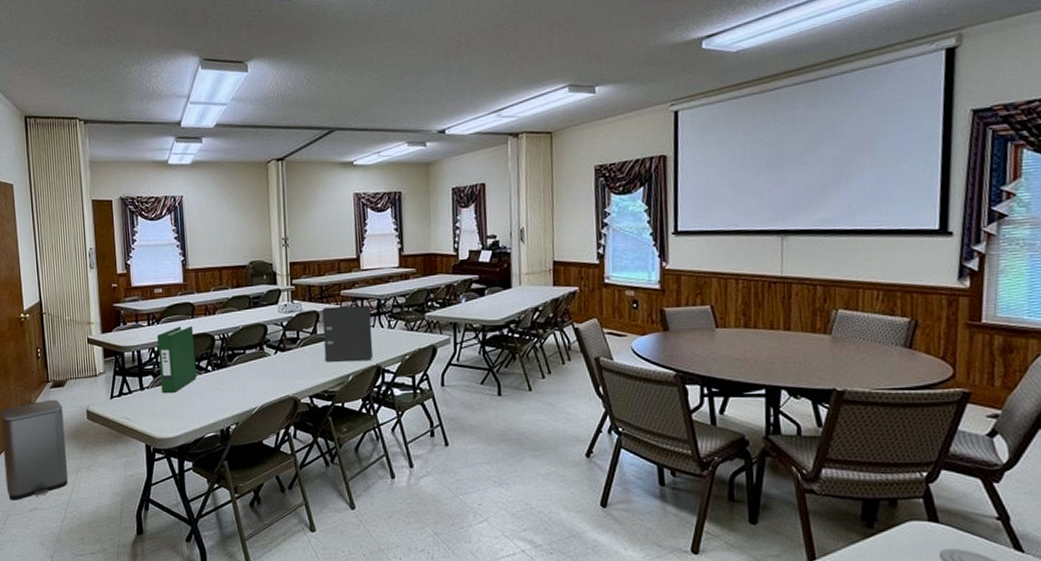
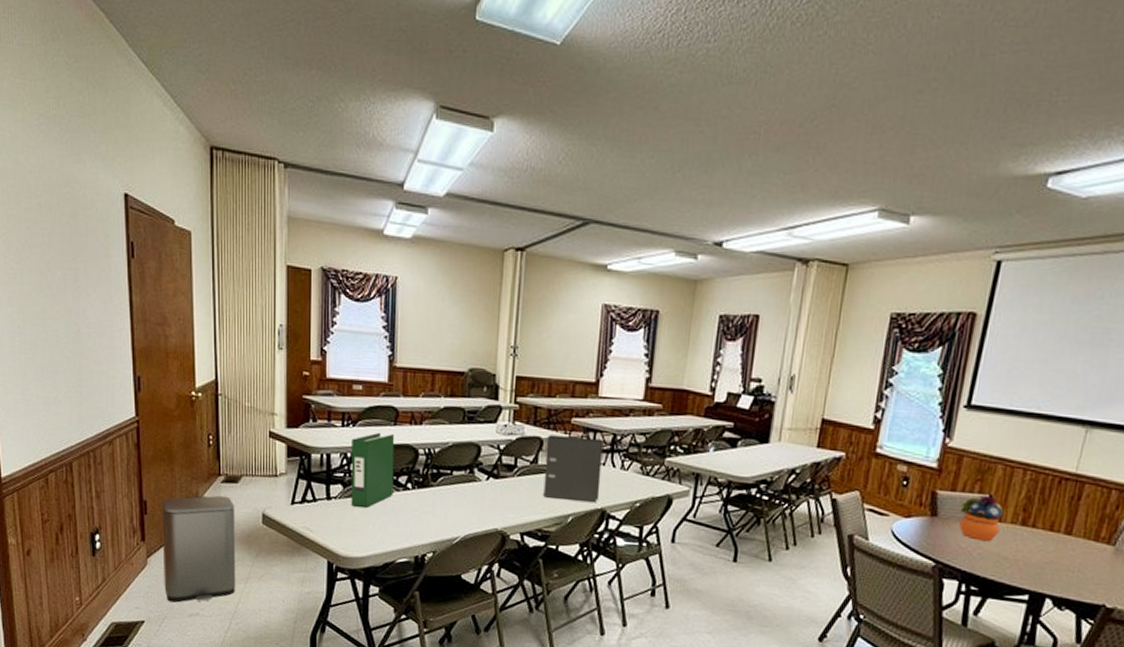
flower arrangement: none [687,306,727,347] -> present [959,494,1004,542]

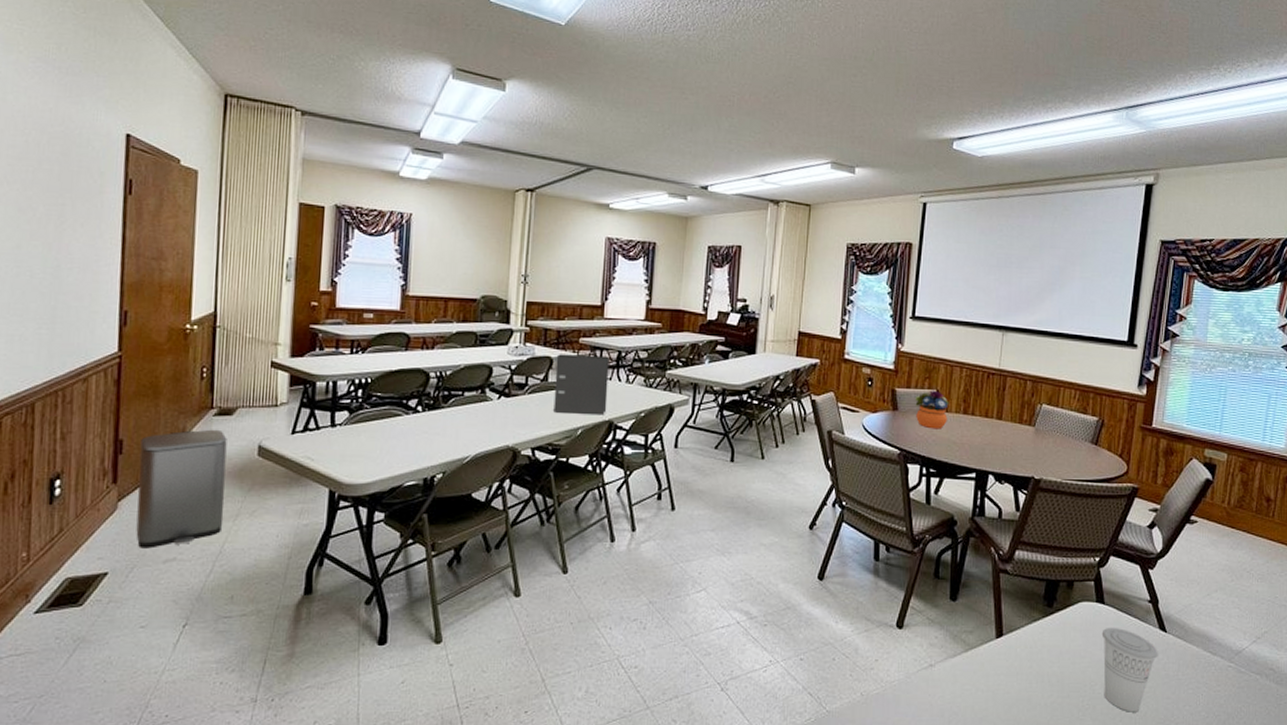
binder: present [350,432,395,508] -> none [357,358,406,432]

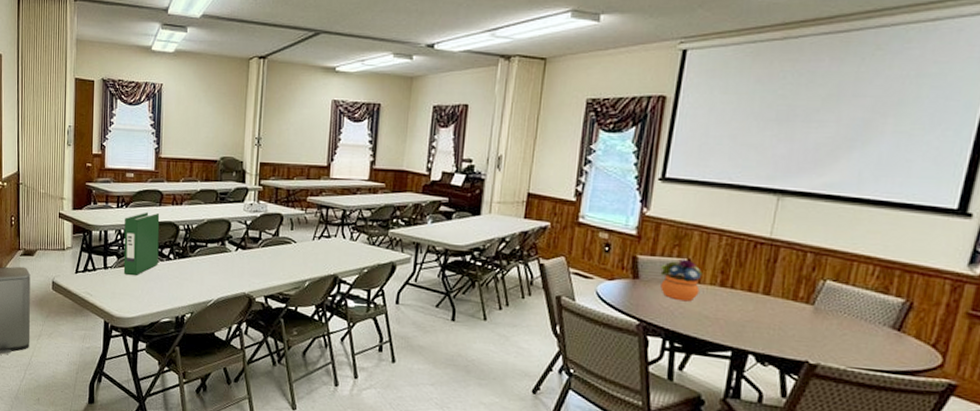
binder: none [357,358,406,432] -> present [123,212,160,275]
binder: present [553,354,609,416] -> none [284,211,335,270]

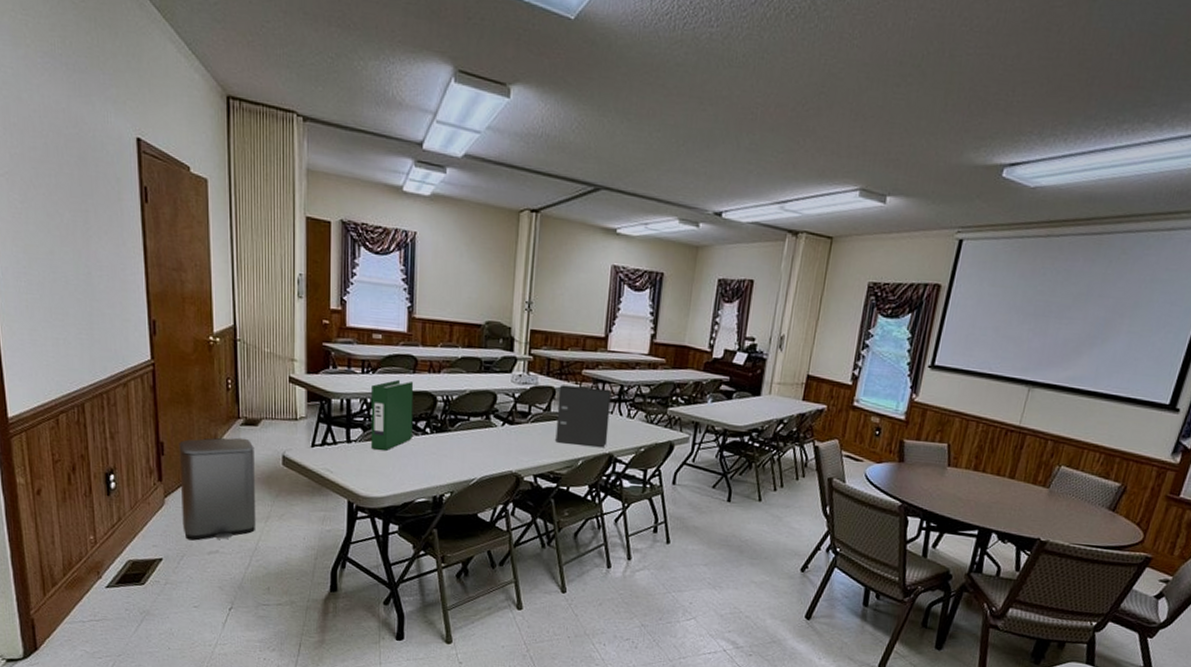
binder: none [284,211,335,270] -> present [555,385,612,448]
flower arrangement: present [660,258,703,302] -> none [922,443,960,484]

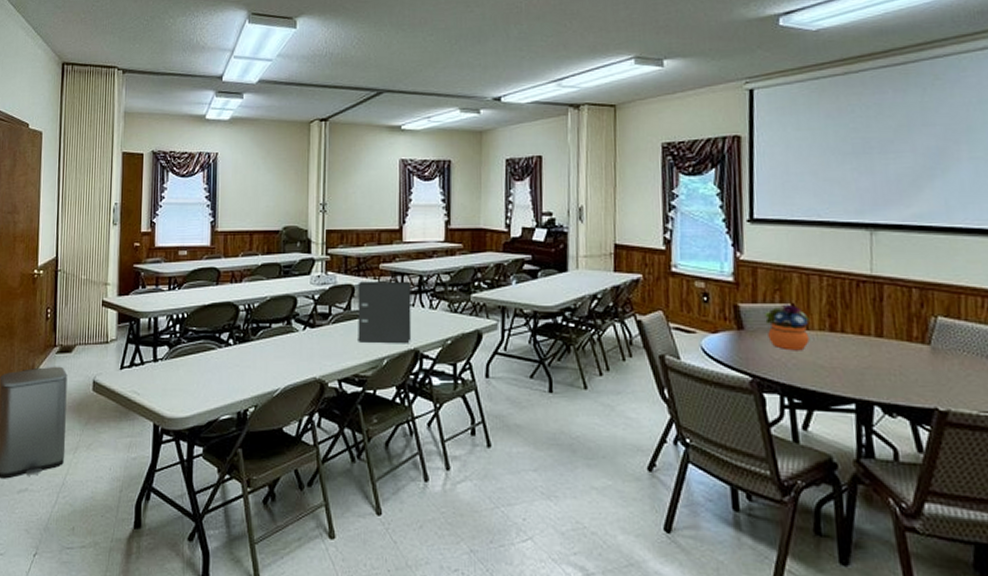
binder: present [370,379,414,450] -> none [176,292,217,366]
flower arrangement: none [922,443,960,484] -> present [765,304,810,351]

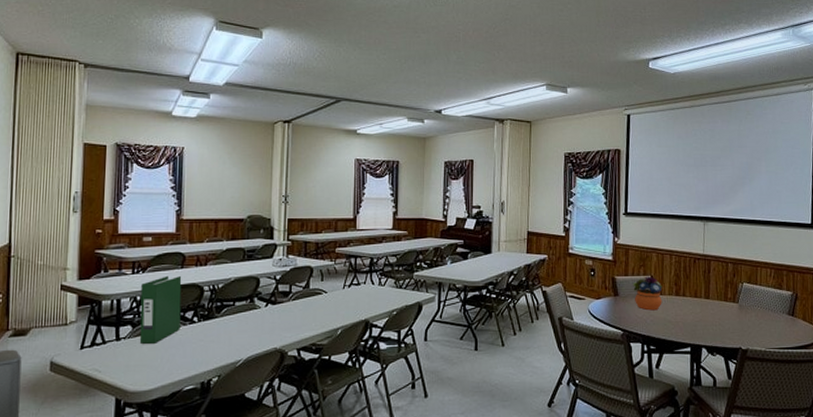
binder: none [176,292,217,366] -> present [139,275,182,344]
binder: present [358,281,412,344] -> none [315,263,363,317]

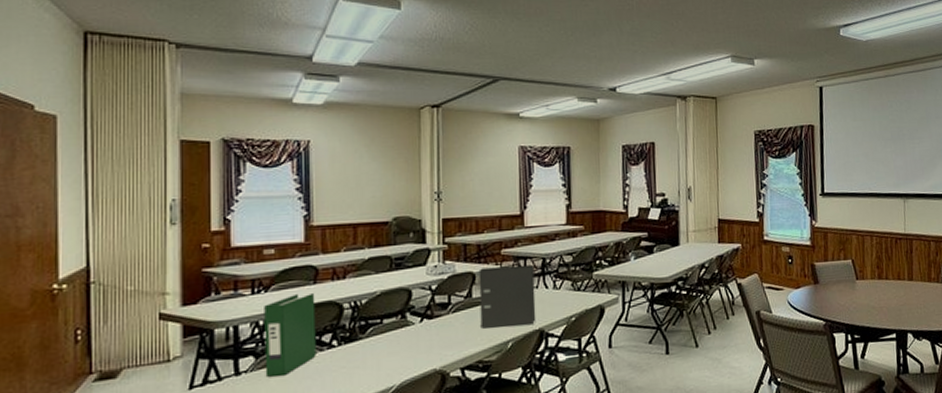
binder: none [315,263,363,317] -> present [478,264,536,329]
flower arrangement: present [633,276,663,311] -> none [833,260,865,297]

